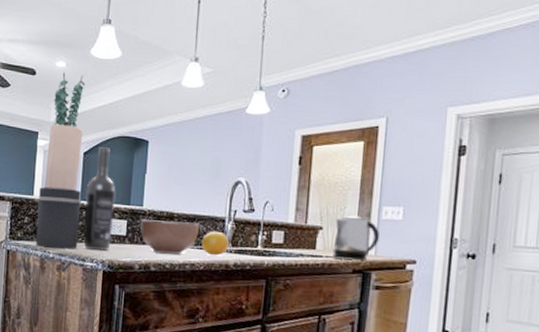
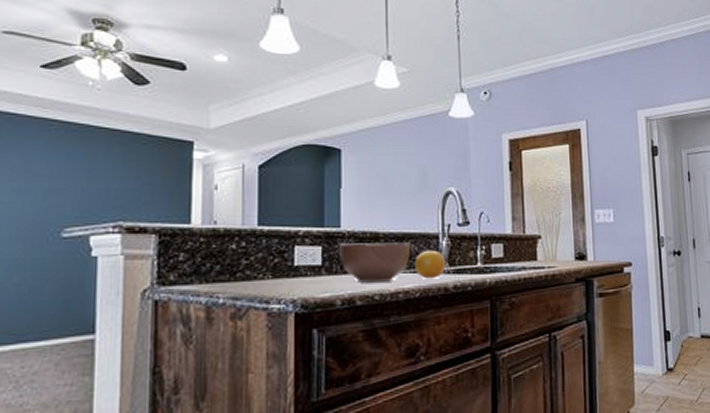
cylinder: present [36,186,82,249] -> none [198,211,259,291]
vase: present [45,72,85,191] -> none [207,68,257,214]
wine bottle: present [83,147,116,250] -> none [264,158,305,287]
kettle: present [332,215,380,261] -> none [554,221,596,269]

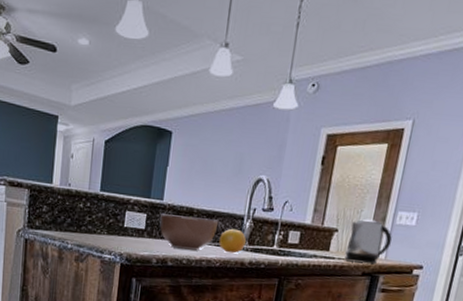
kettle: none [554,221,596,269] -> present [344,219,392,265]

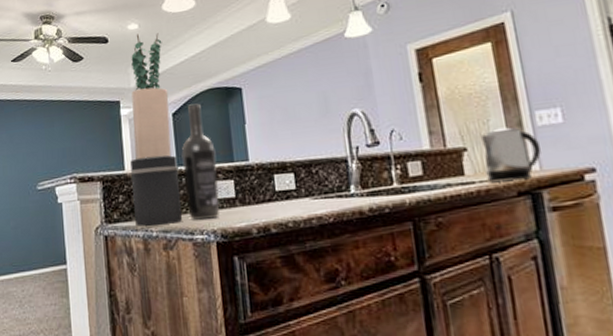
cylinder: none [54,175,102,241] -> present [130,155,182,226]
vase: none [64,51,109,181] -> present [131,33,172,159]
wine bottle: none [102,136,137,243] -> present [181,103,220,220]
bowl: present [159,213,219,251] -> none [248,169,320,211]
fruit: present [219,228,247,254] -> none [324,174,359,204]

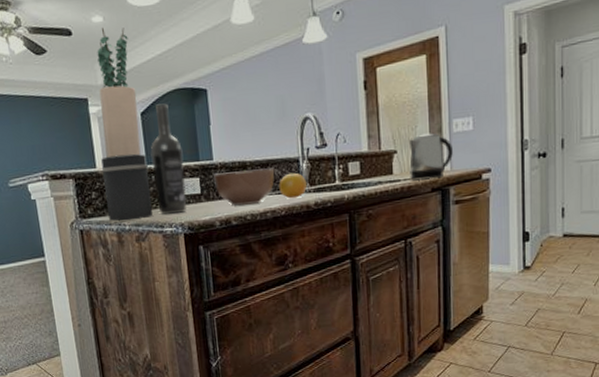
bowl: none [248,169,320,211] -> present [212,168,275,206]
fruit: none [324,174,359,204] -> present [279,172,308,199]

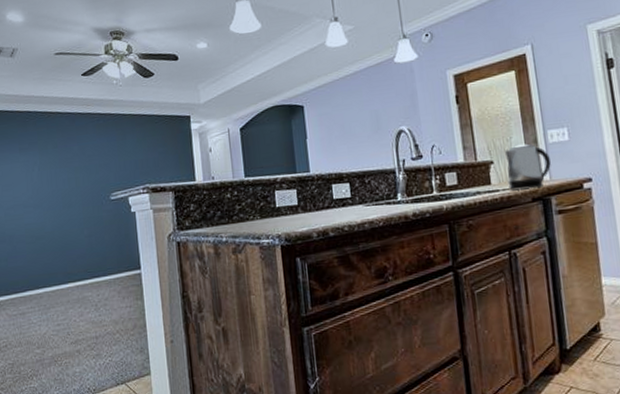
vase: present [97,27,141,158] -> none [200,52,240,171]
cylinder: present [101,153,152,221] -> none [201,166,249,233]
wine bottle: present [150,103,187,214] -> none [248,119,284,226]
bowl: present [212,168,275,206] -> none [309,179,372,217]
fruit: present [279,172,308,199] -> none [376,183,405,210]

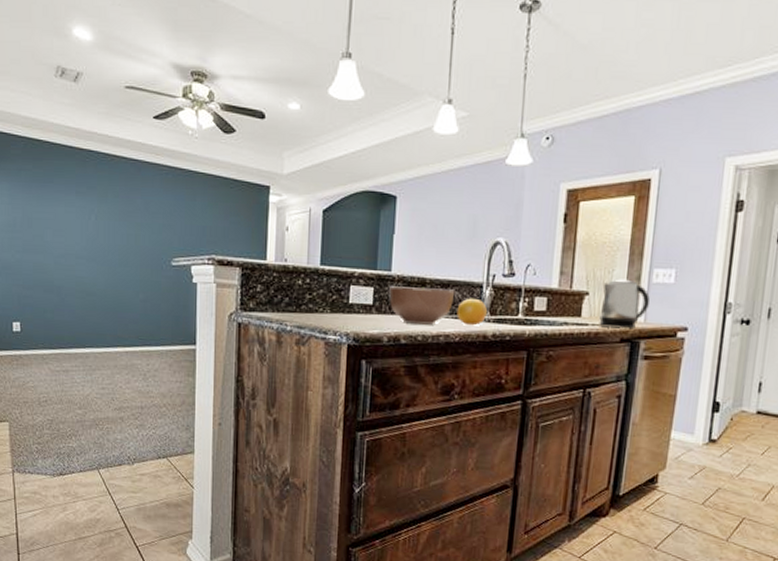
bowl: none [309,179,372,217] -> present [388,286,455,325]
fruit: none [376,183,405,210] -> present [456,298,488,326]

